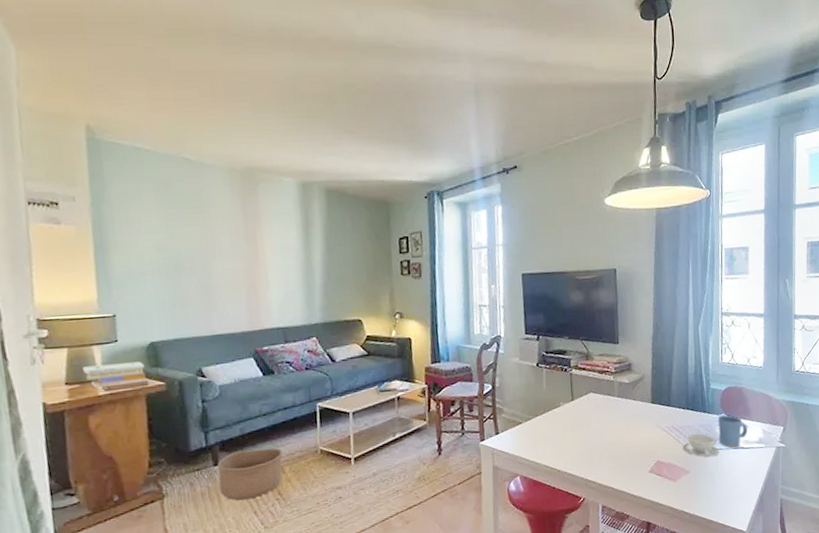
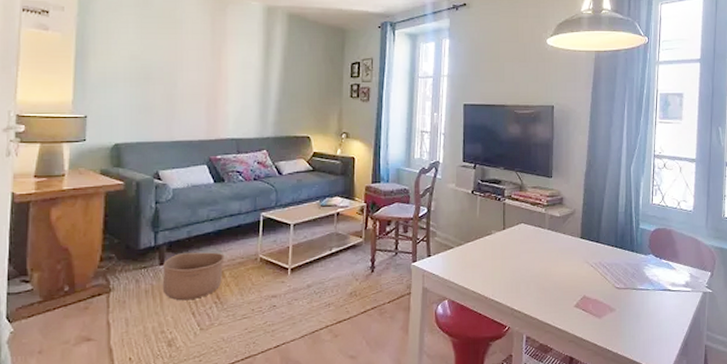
books: present [83,361,149,392] -> none [52,161,109,187]
teacup: present [682,433,719,457] -> none [609,271,645,297]
mug: present [717,414,748,447] -> none [645,256,675,289]

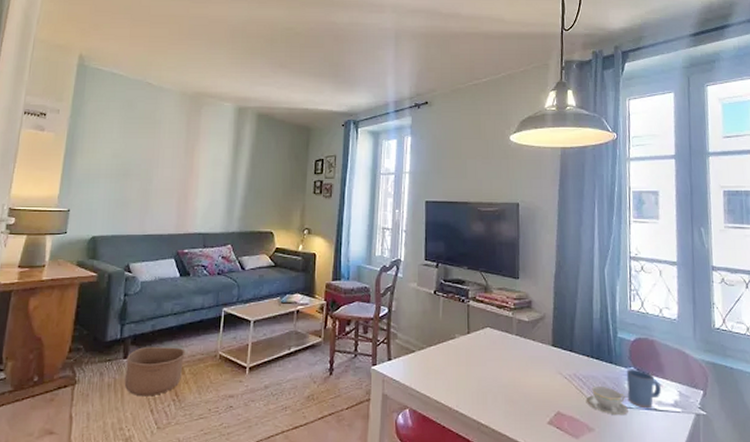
teacup: none [609,271,645,297] -> present [586,385,628,416]
mug: none [645,256,675,289] -> present [626,369,661,407]

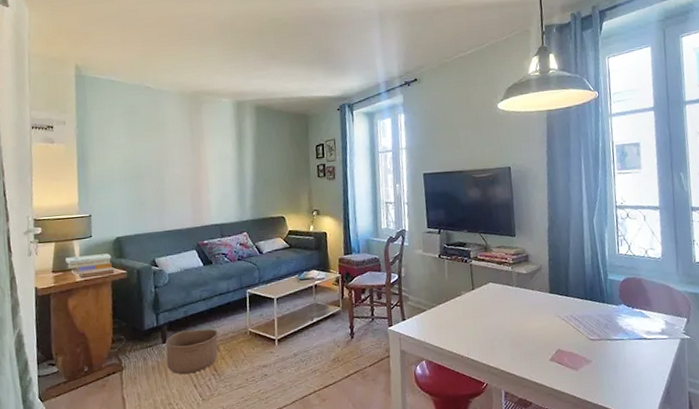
books: none [35,253,84,278] -> present [66,253,114,279]
teacup: present [586,385,628,416] -> none [582,323,621,347]
mug: present [626,369,661,407] -> none [617,305,649,338]

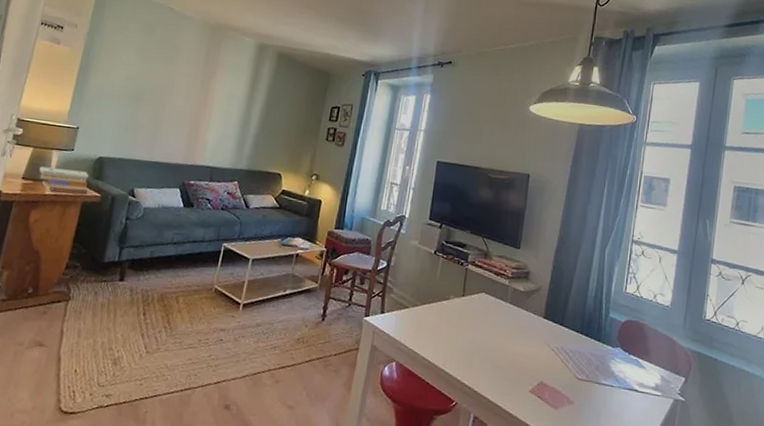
basket: present [166,329,218,375] -> none [118,272,182,321]

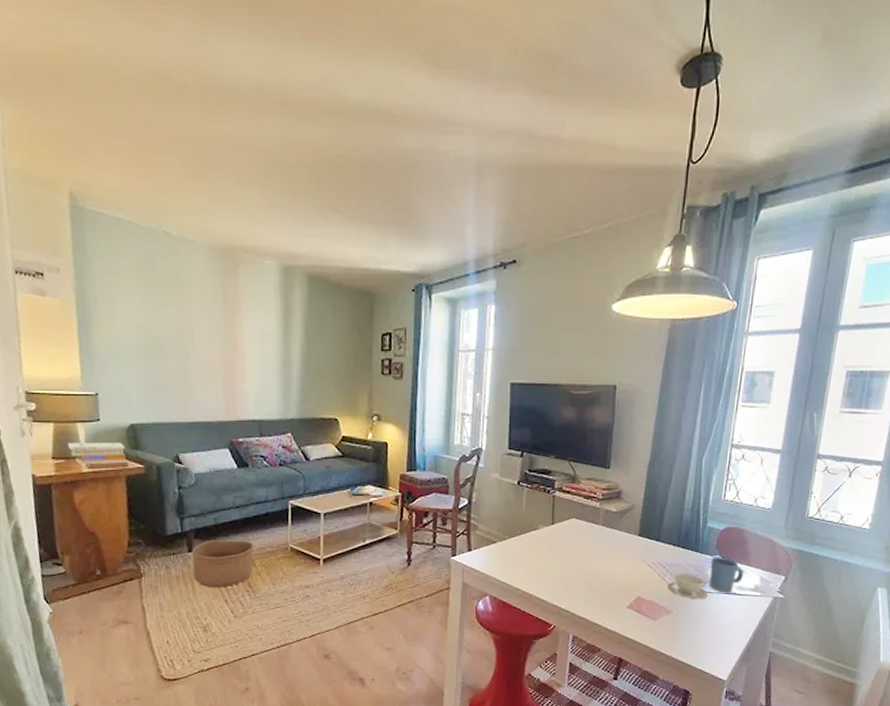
basket: none [118,272,182,321] -> present [192,540,254,588]
teacup: none [569,361,610,393] -> present [667,572,708,600]
mug: none [610,349,644,388] -> present [709,557,744,592]

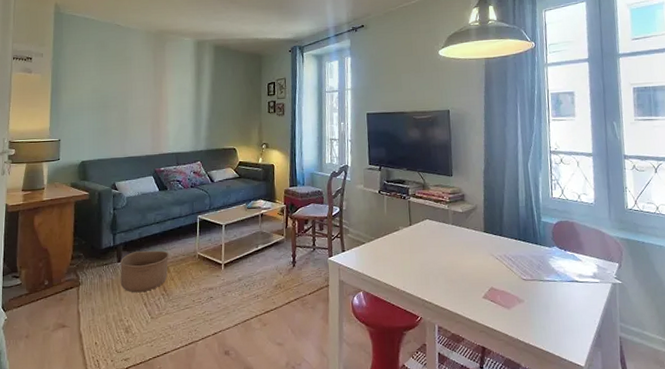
books: present [68,442,129,470] -> none [35,176,78,198]
teacup: present [667,572,708,600] -> none [515,263,553,288]
mug: present [709,557,744,592] -> none [550,248,581,280]

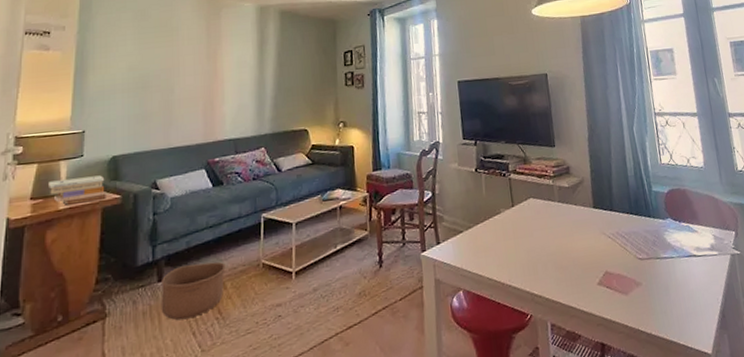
books: none [35,176,78,198] -> present [49,175,106,206]

